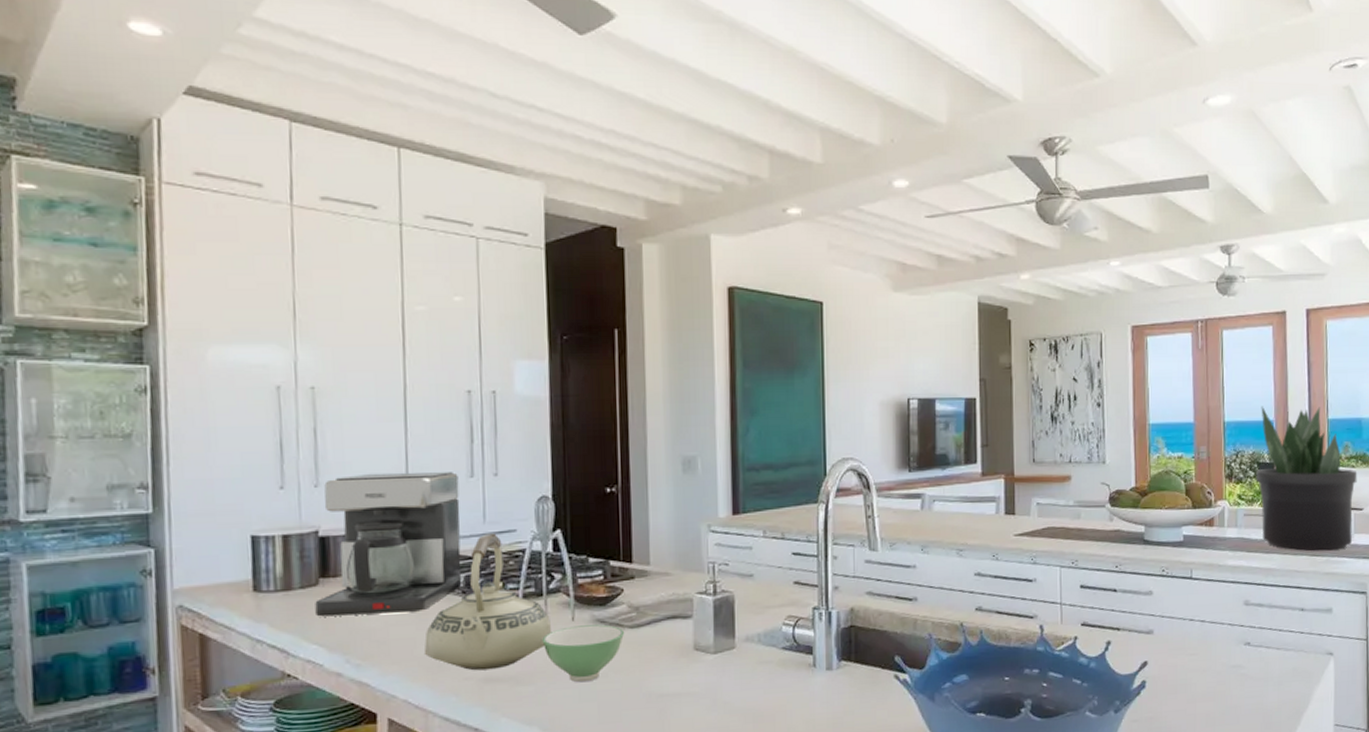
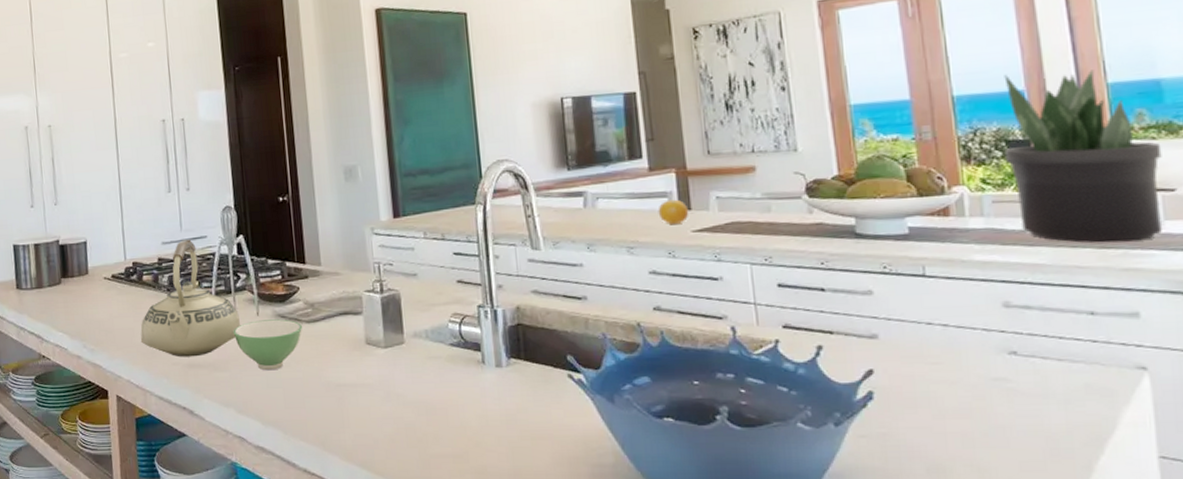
coffee maker: present [315,471,462,617] -> none [59,189,166,310]
fruit: none [986,504,1013,528] -> present [658,199,689,224]

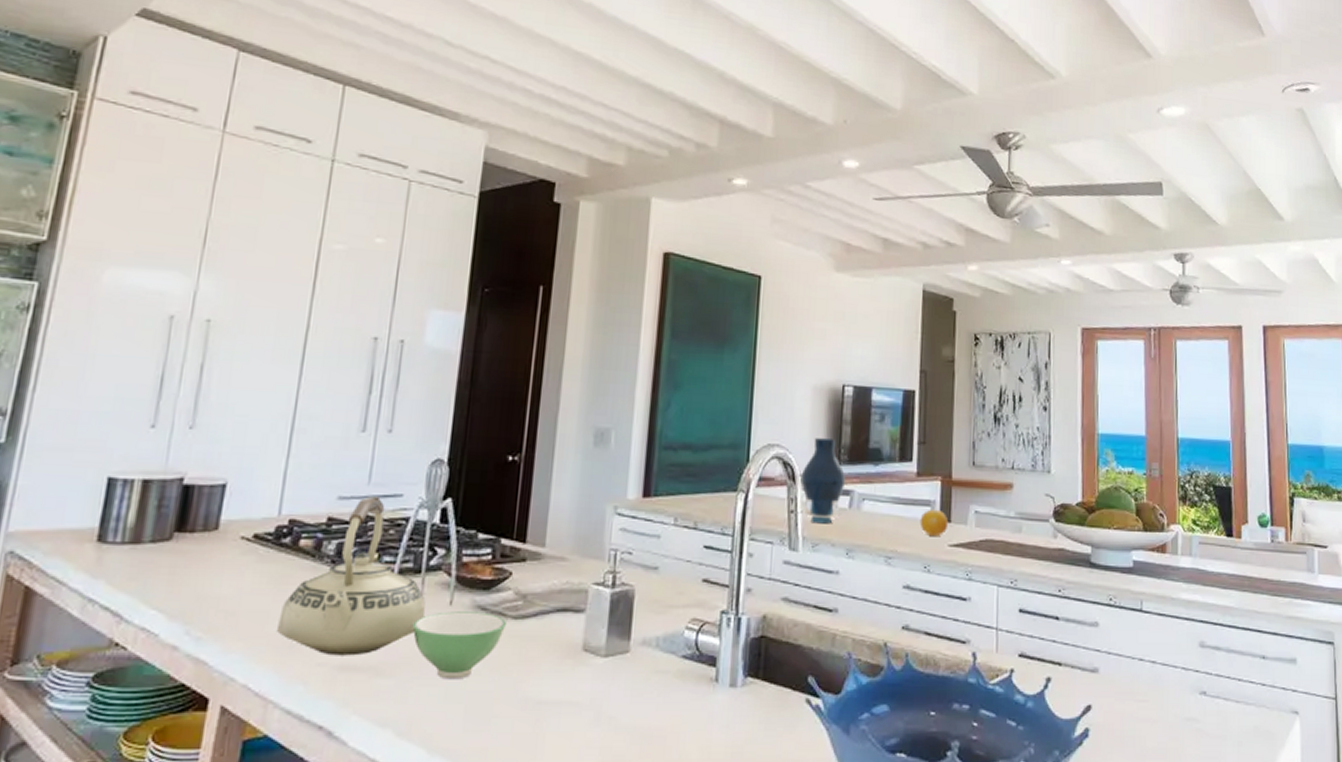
vase: none [532,148,578,225] -> present [800,438,846,524]
planter: present [1004,69,1162,243] -> none [1213,424,1320,591]

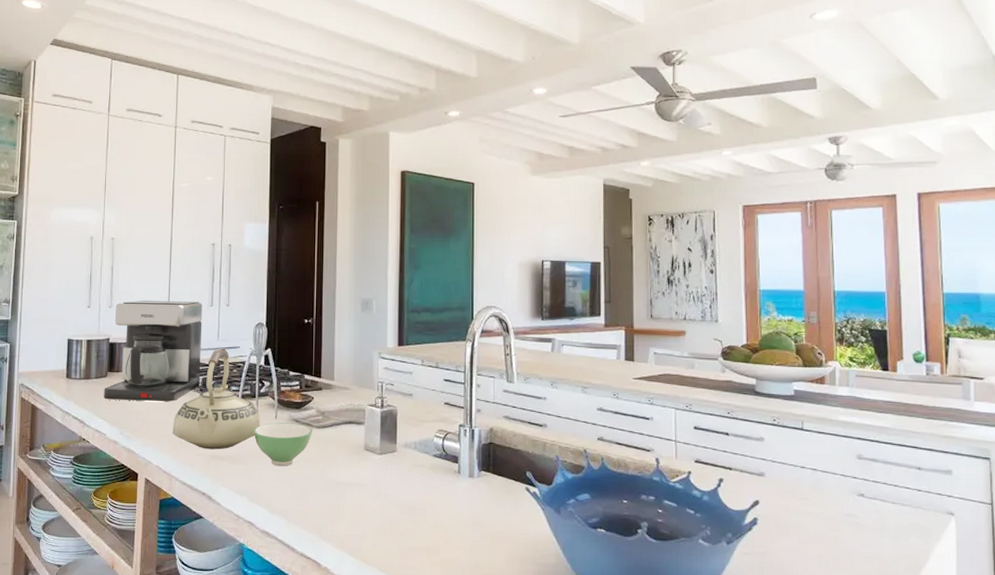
coffee maker: none [162,418,349,580] -> present [104,300,203,402]
vase: present [800,438,846,524] -> none [513,301,548,363]
fruit: present [919,509,949,536] -> none [608,351,632,371]

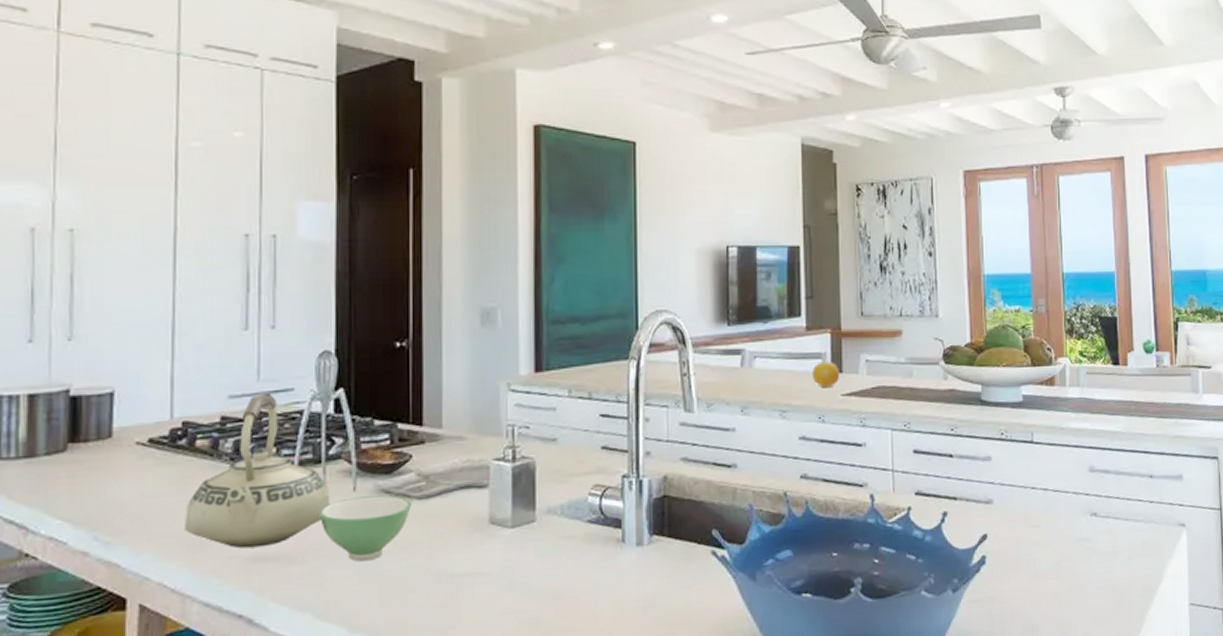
coffee maker: present [104,300,203,402] -> none [61,323,232,488]
fruit: none [608,351,632,371] -> present [812,361,840,387]

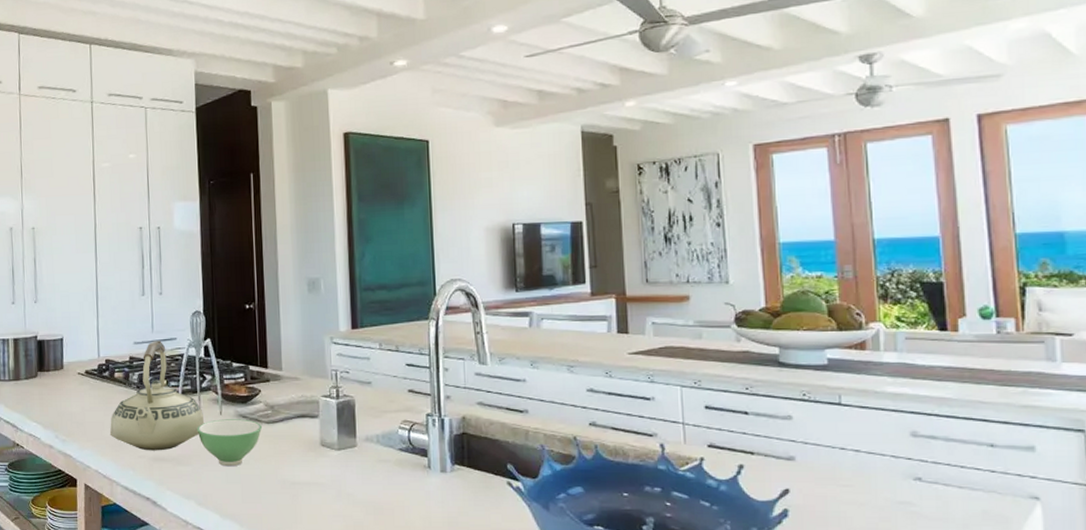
fruit: present [812,361,840,387] -> none [597,323,627,346]

